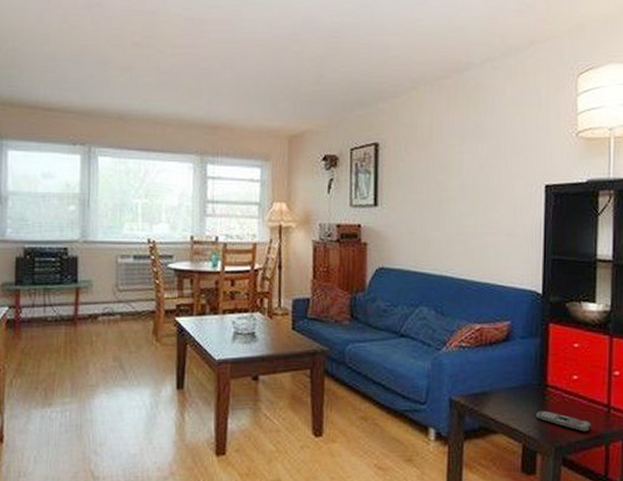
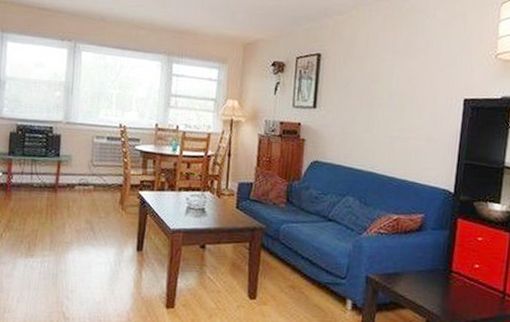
remote control: present [536,410,591,433] -> none [440,292,487,314]

